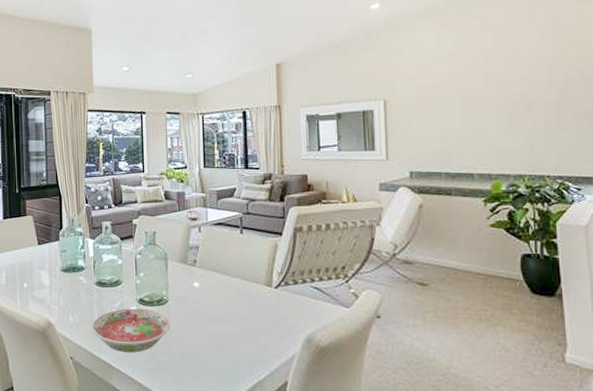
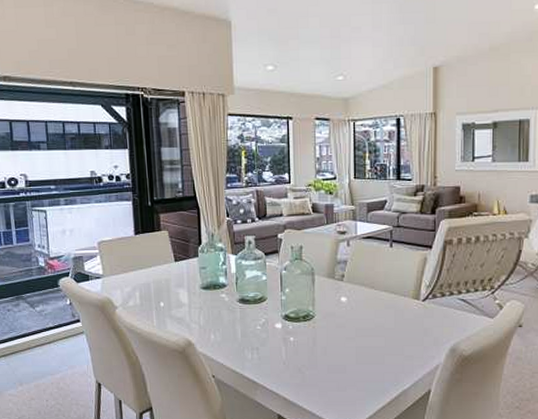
bowl: present [92,308,171,353] -> none [235,325,317,368]

